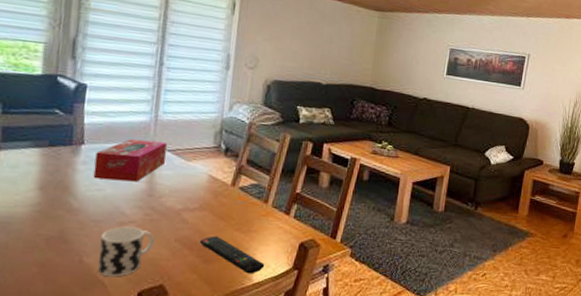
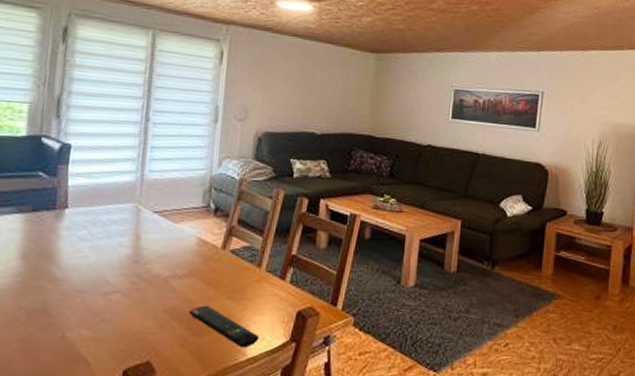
tissue box: present [93,139,167,182] -> none [77,201,153,247]
cup: present [97,226,155,277] -> none [80,297,141,354]

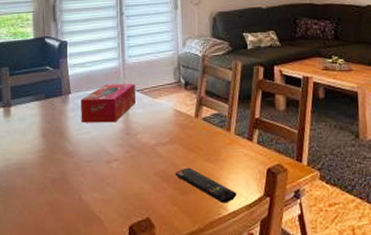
tissue box: none [77,201,153,247] -> present [81,83,135,123]

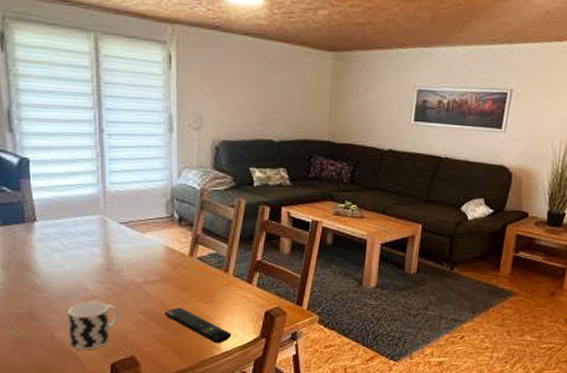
tissue box: present [81,83,135,123] -> none [50,213,119,257]
cup: none [93,164,137,213] -> present [68,301,120,350]

